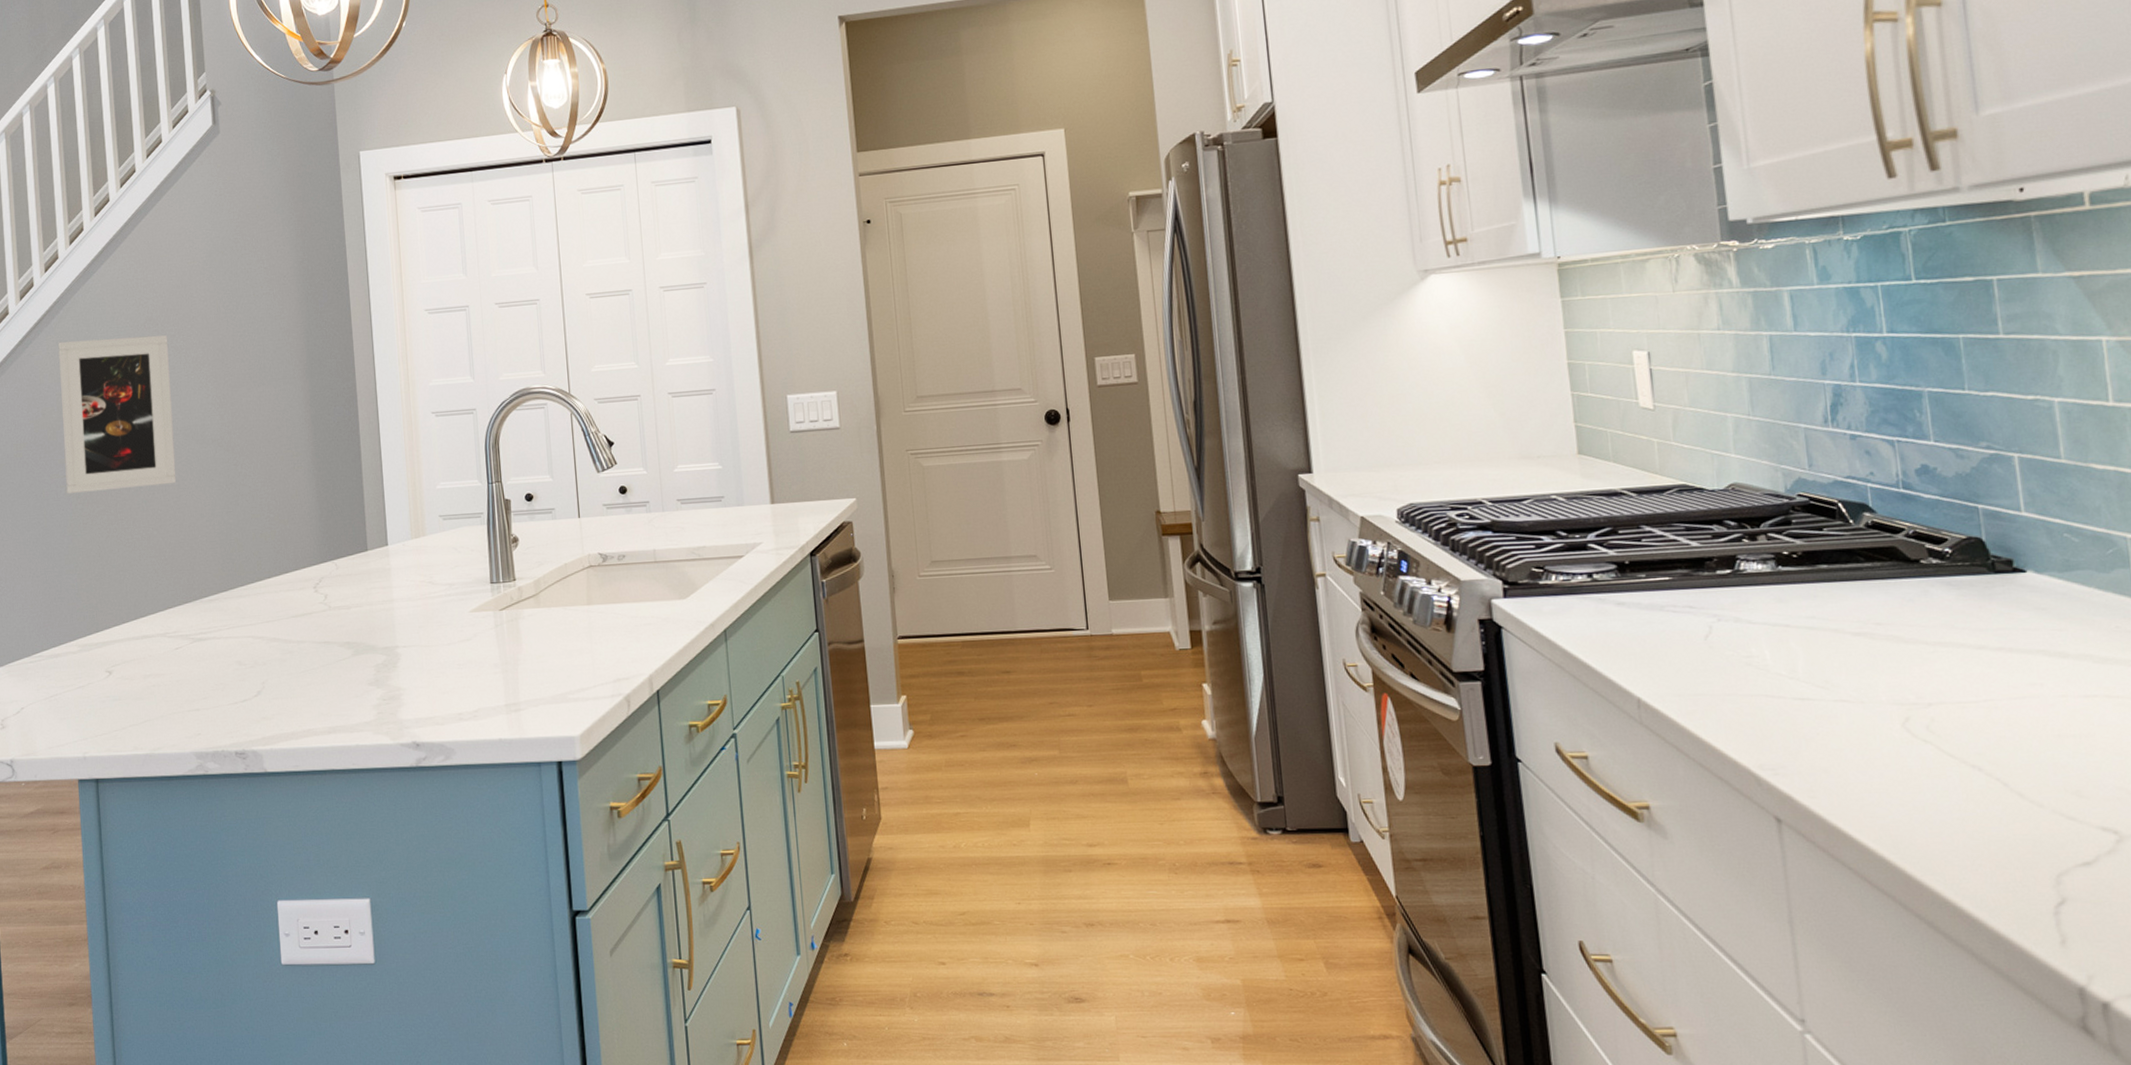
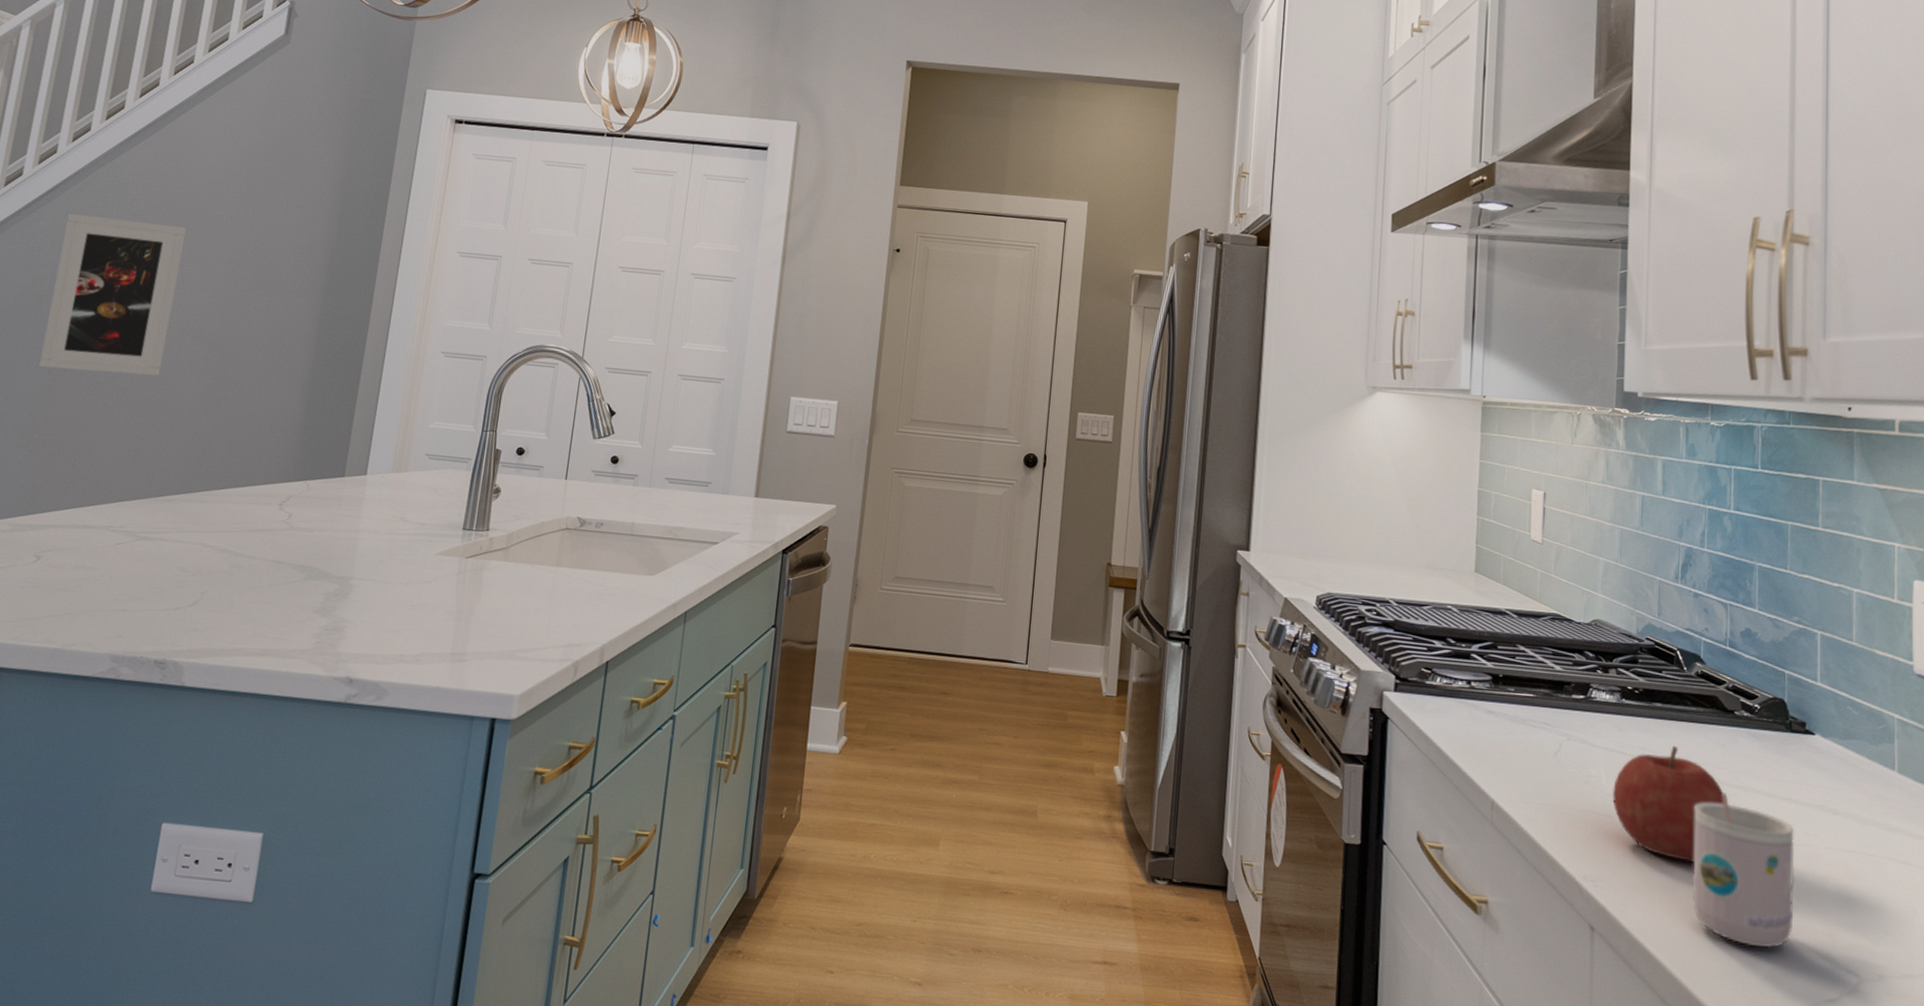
fruit: none [1781,608,1921,735] -> present [1613,745,1724,863]
mug: none [1884,652,2028,817] -> present [1691,793,1794,949]

